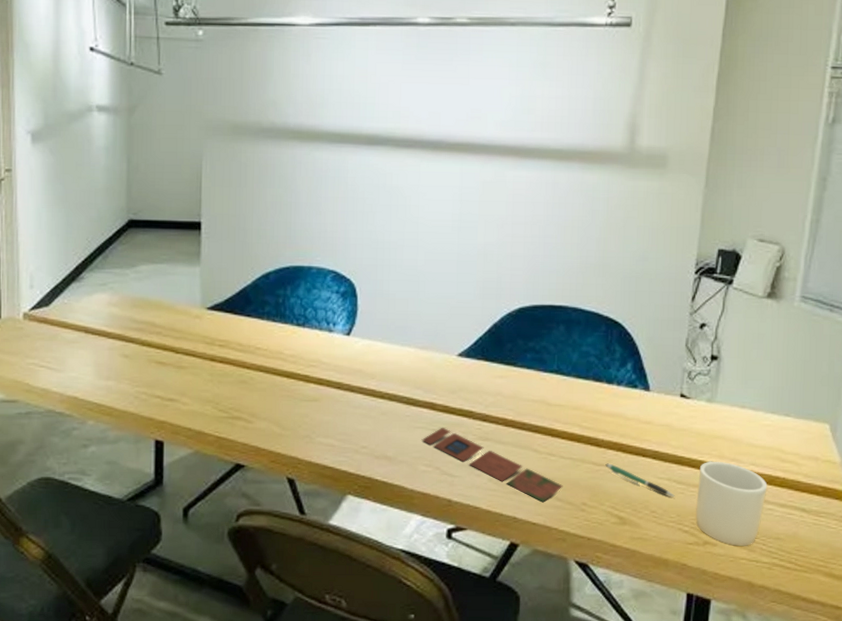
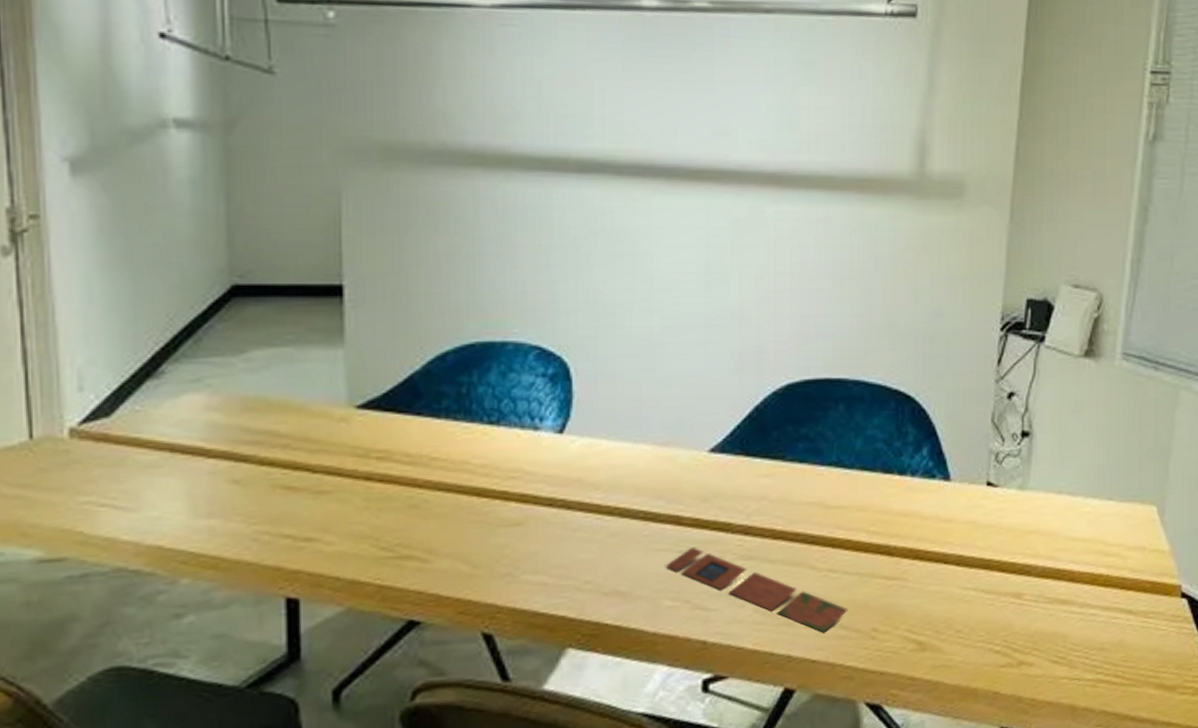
pen: present [605,463,675,497] -> none [899,575,983,612]
mug: present [696,461,768,546] -> none [1008,561,1089,663]

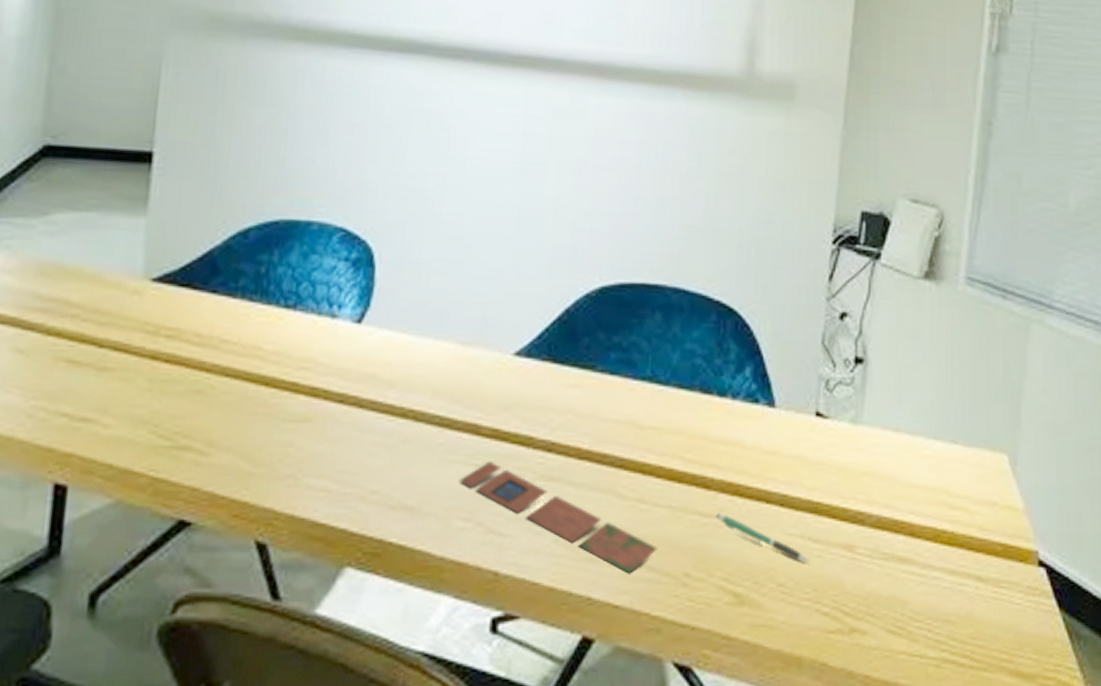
pen: none [899,575,983,612] -> present [716,513,810,563]

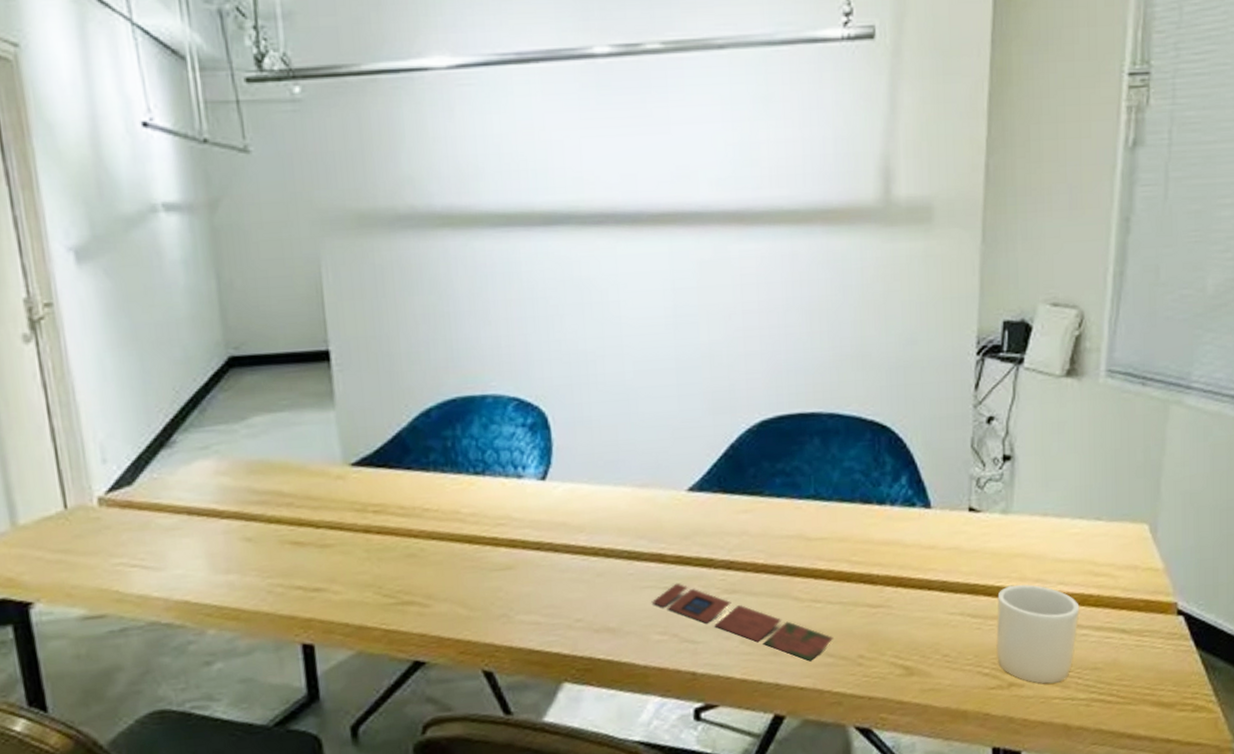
pen: present [716,513,810,563] -> none [883,603,970,636]
mug: none [838,508,932,634] -> present [996,584,1080,684]

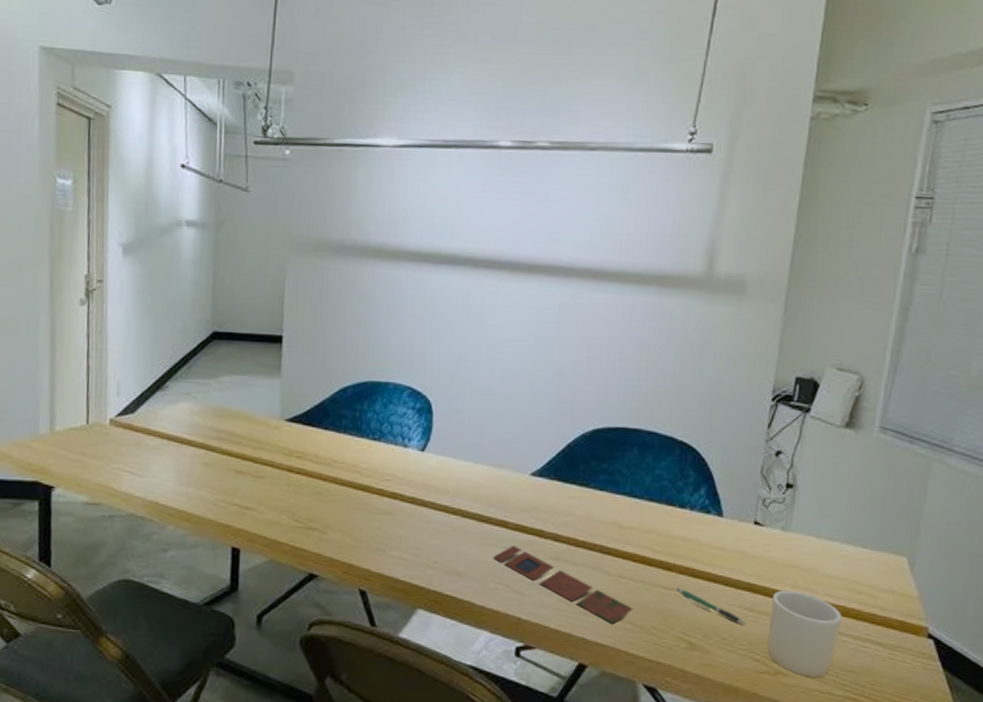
pen: none [883,603,970,636] -> present [676,588,746,625]

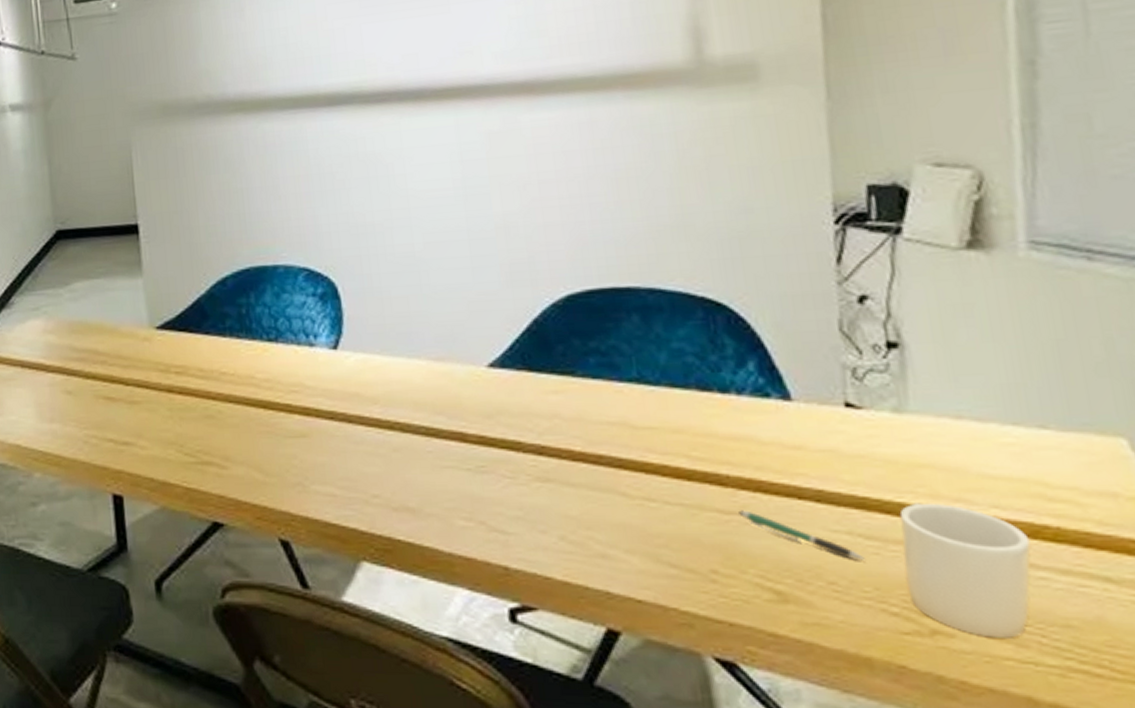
papers: present [492,545,633,625] -> none [453,465,676,570]

